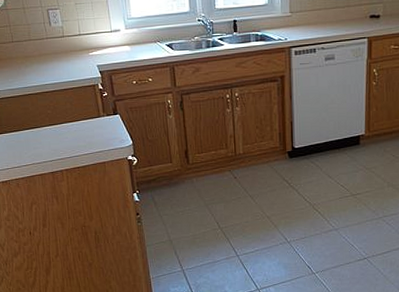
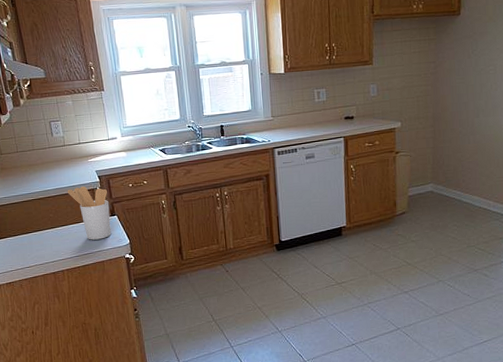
utensil holder: none [66,81,113,140] -> present [67,186,112,240]

